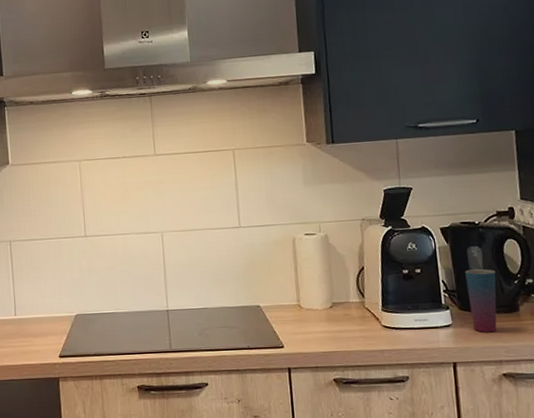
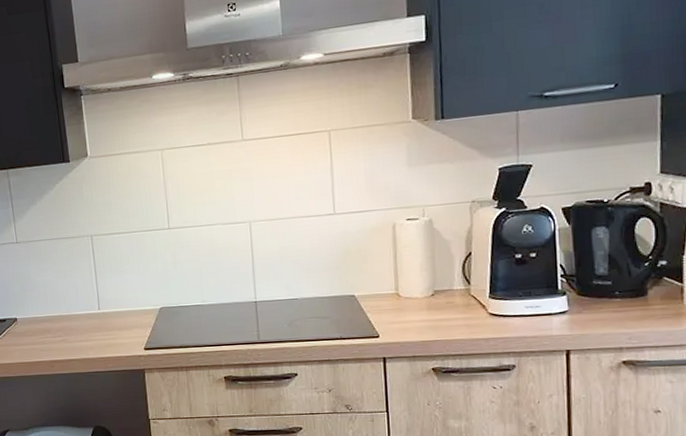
cup: present [465,268,497,332] -> none [587,251,624,319]

